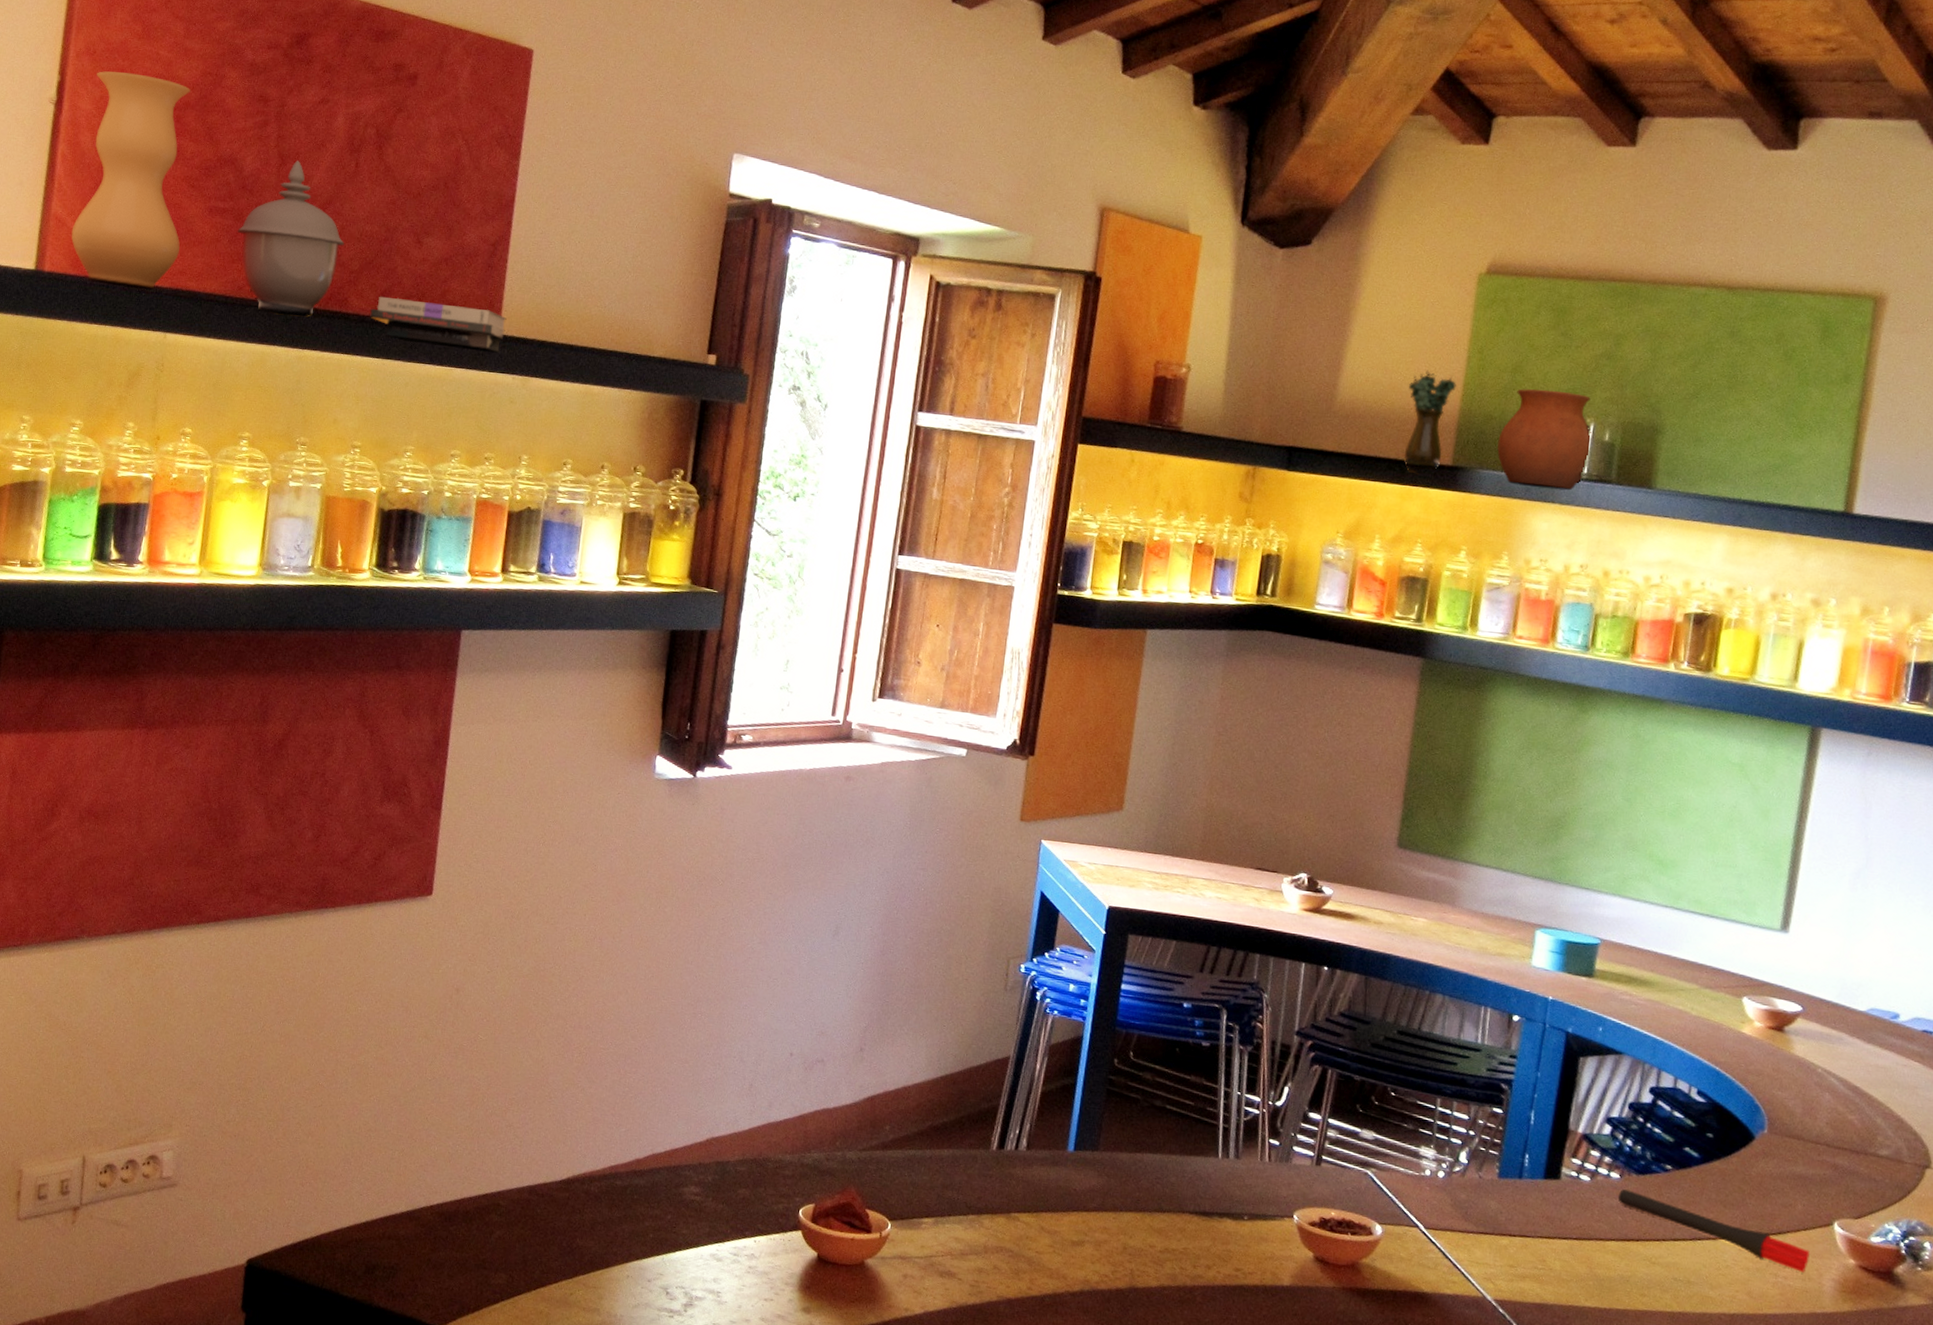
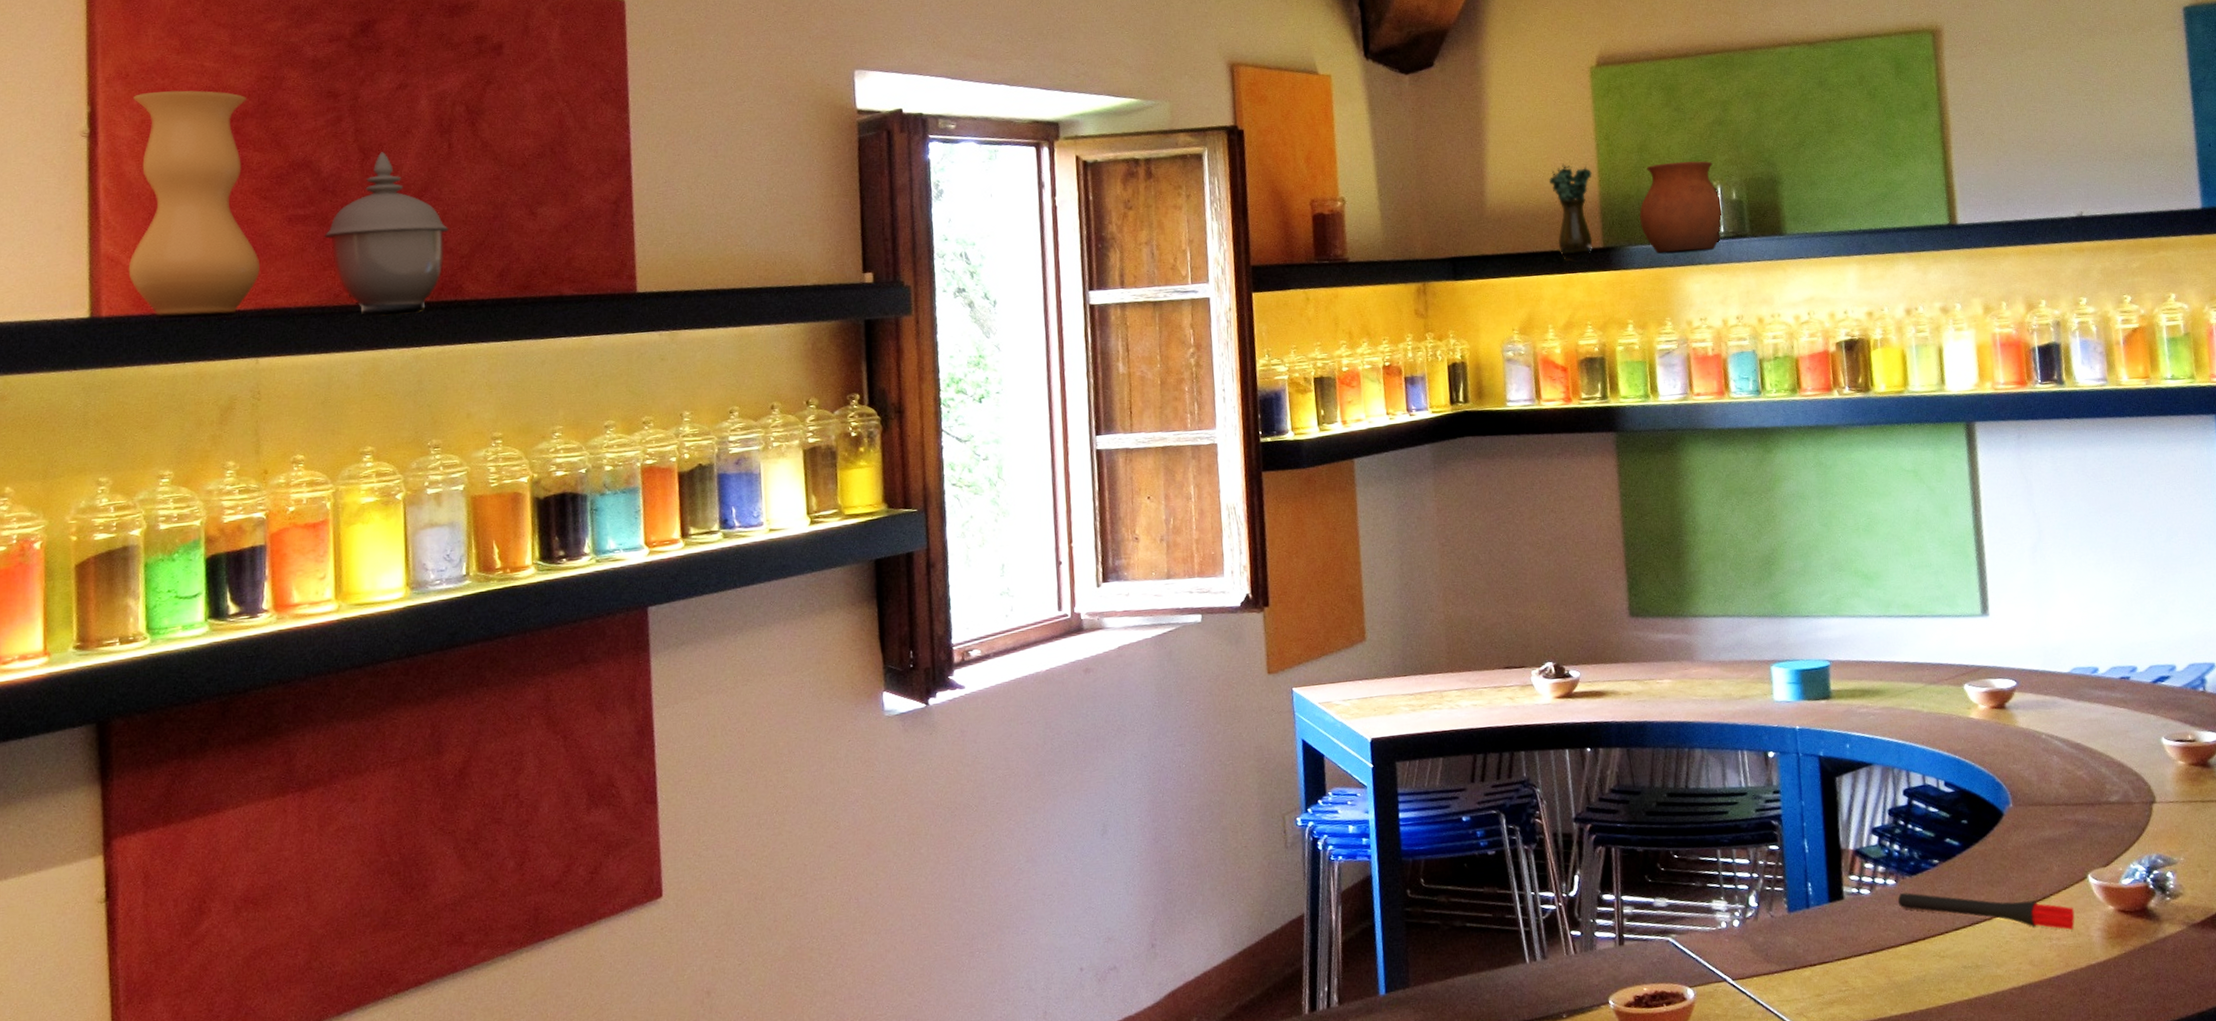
books: present [370,296,507,353] -> none [490,270,643,319]

